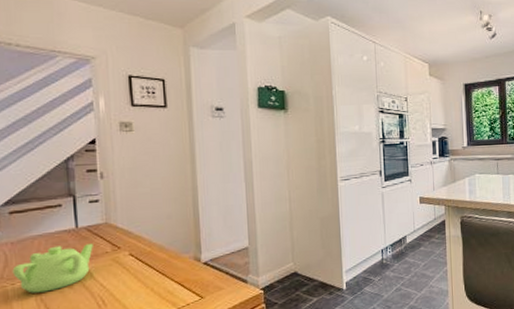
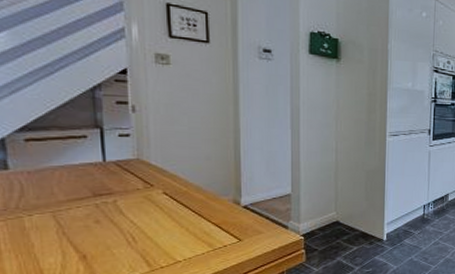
teapot: present [12,243,93,293] -> none [29,179,123,226]

